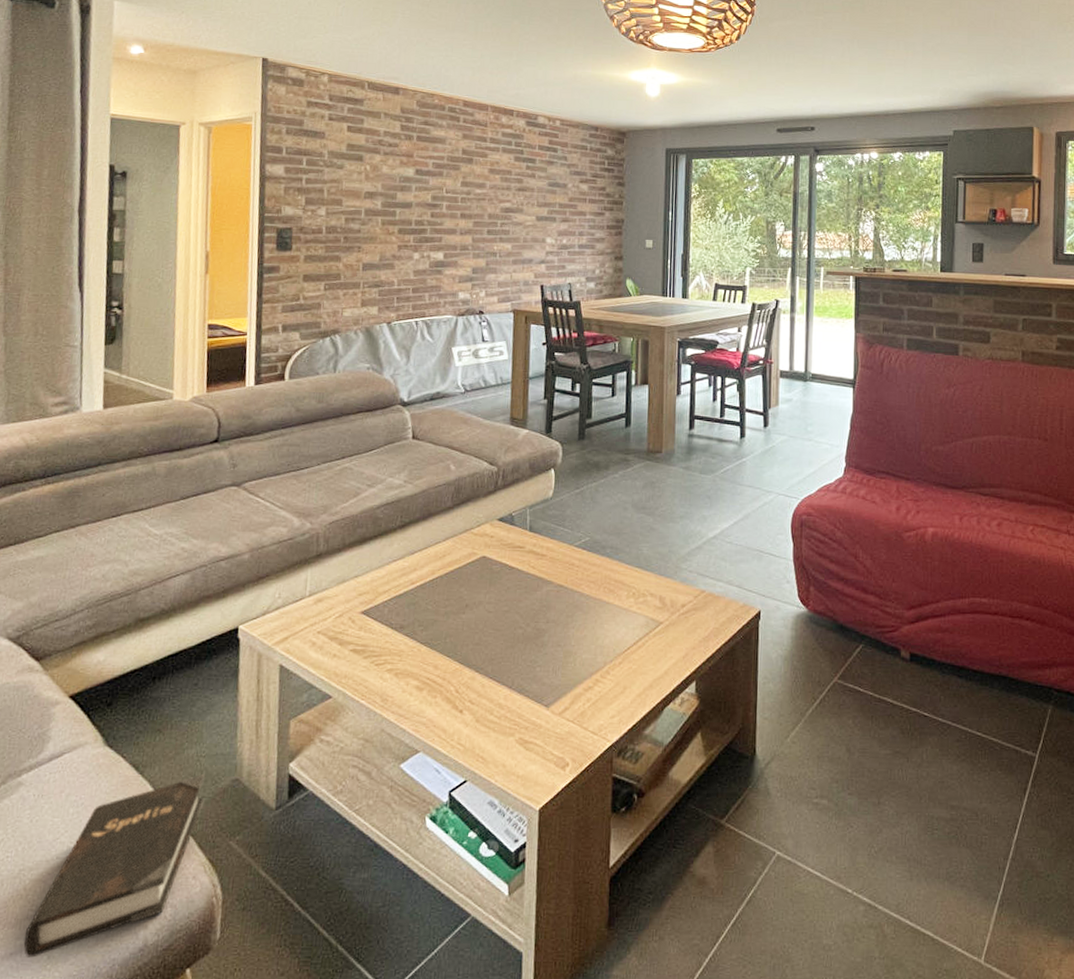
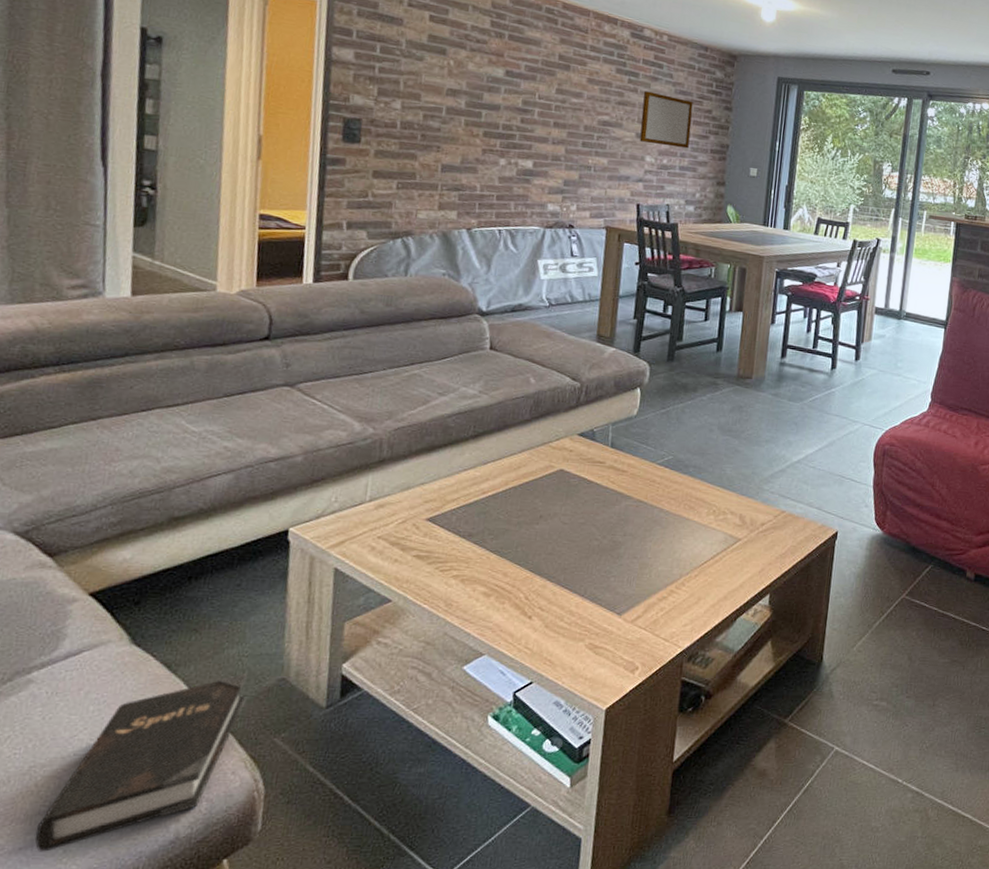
writing board: none [540,175,588,227] -> present [639,91,693,149]

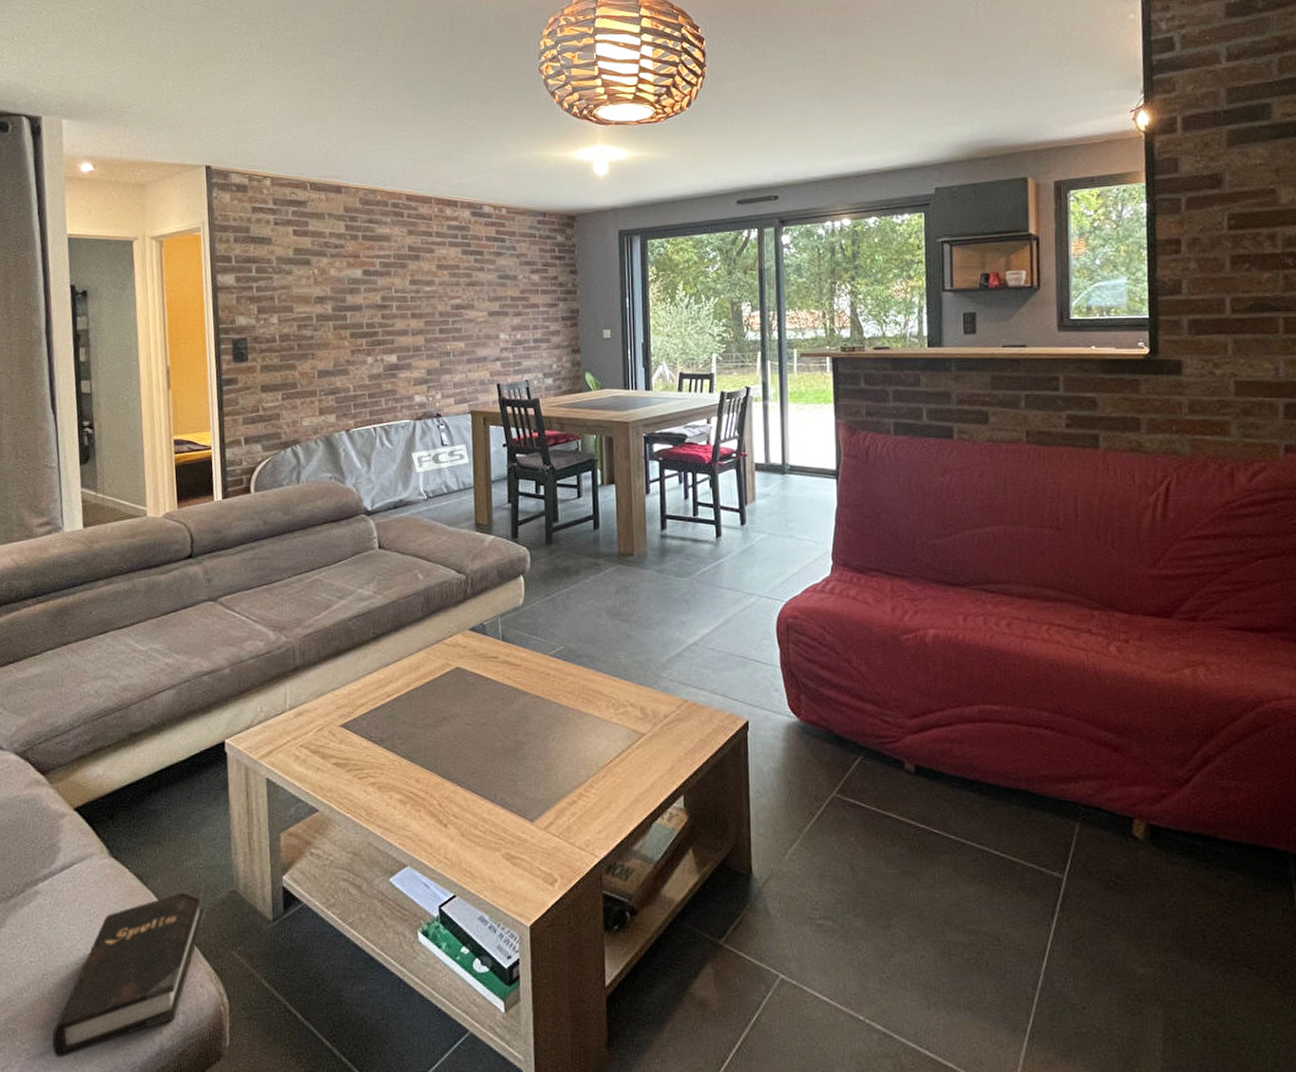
writing board: present [639,91,693,149] -> none [490,267,540,320]

